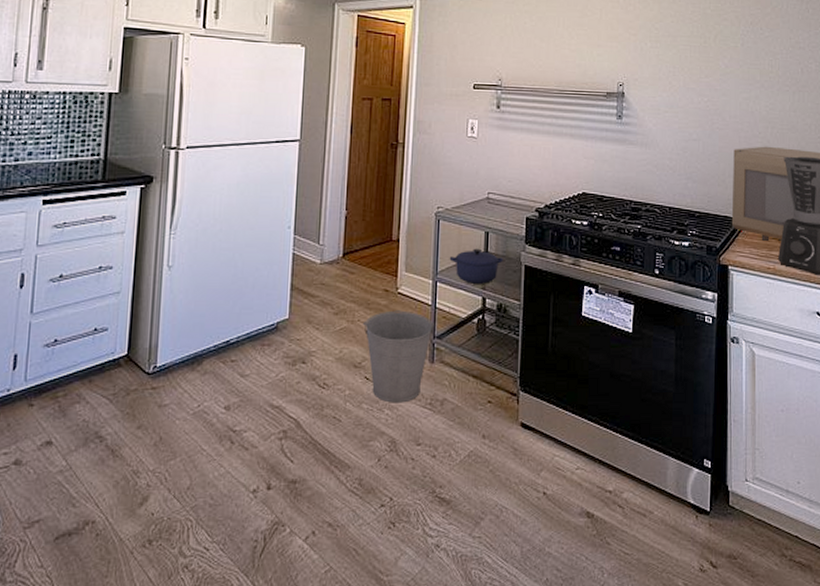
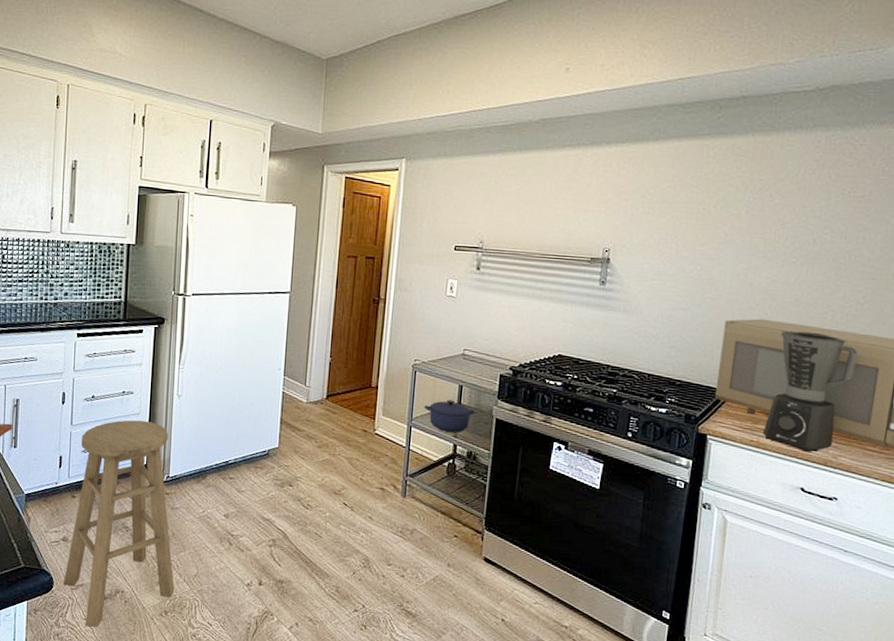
bar stool: none [13,300,162,576] -> present [64,420,175,627]
bucket: present [363,310,436,403] -> none [343,448,409,529]

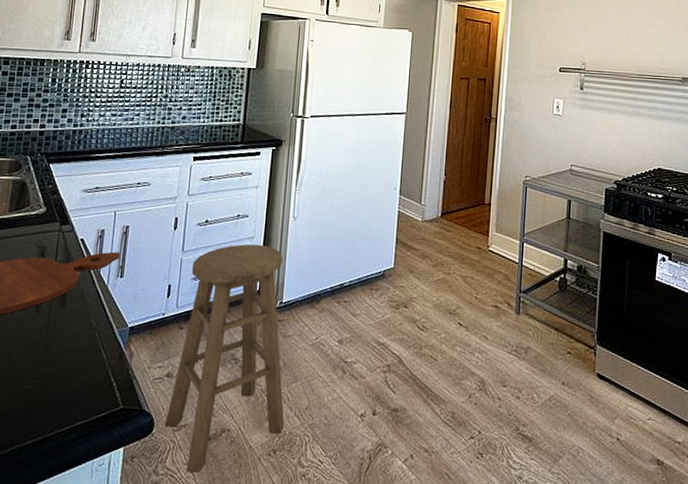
cooking pot: present [424,399,475,432] -> none [535,214,584,247]

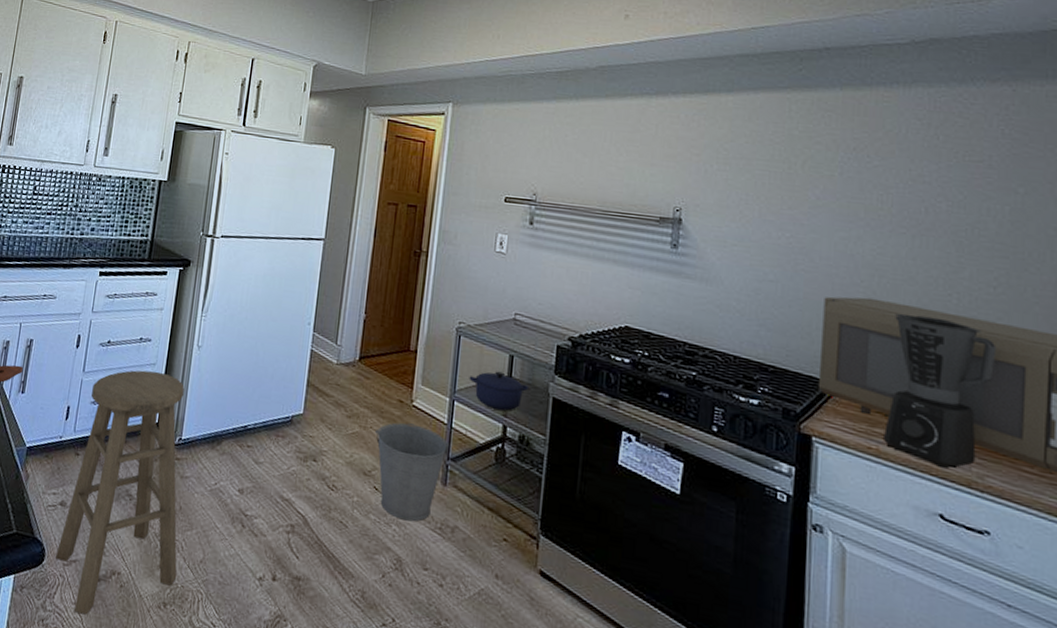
bucket: none [458,266,522,348] -> present [375,422,450,522]
cooking pot: none [535,214,584,247] -> present [469,371,528,411]

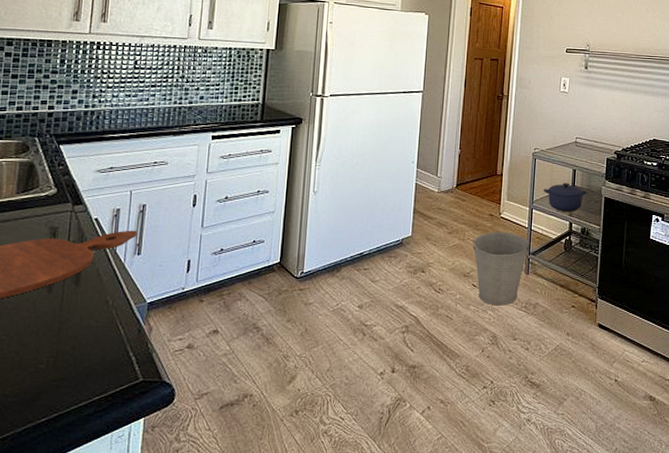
bar stool: present [56,370,185,615] -> none [186,218,307,437]

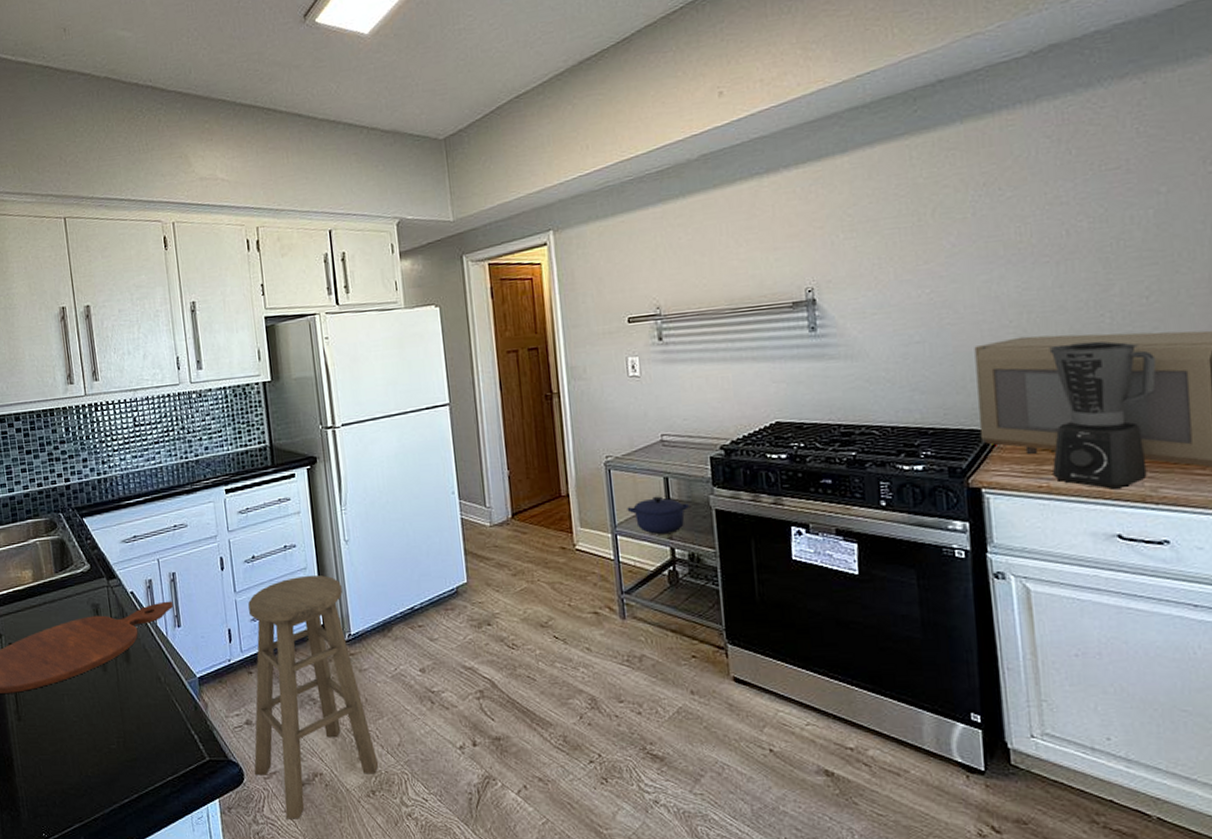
bar stool: none [186,218,307,437] -> present [248,575,379,819]
bucket: present [472,231,531,306] -> none [544,567,622,661]

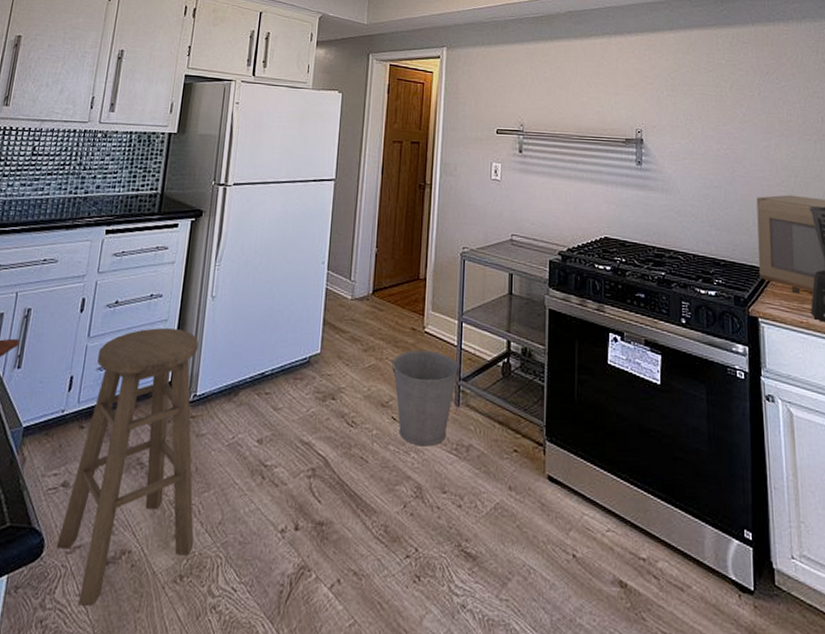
bucket: none [544,567,622,661] -> present [391,349,461,447]
cooking pot: present [627,496,689,534] -> none [474,290,527,326]

